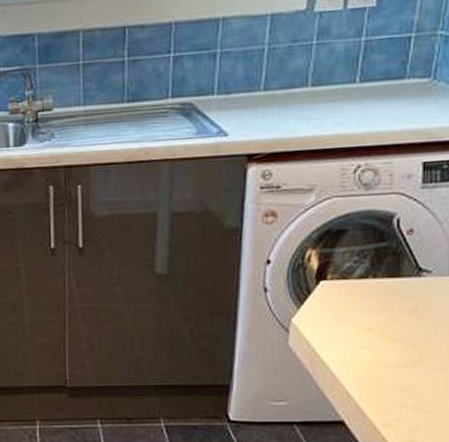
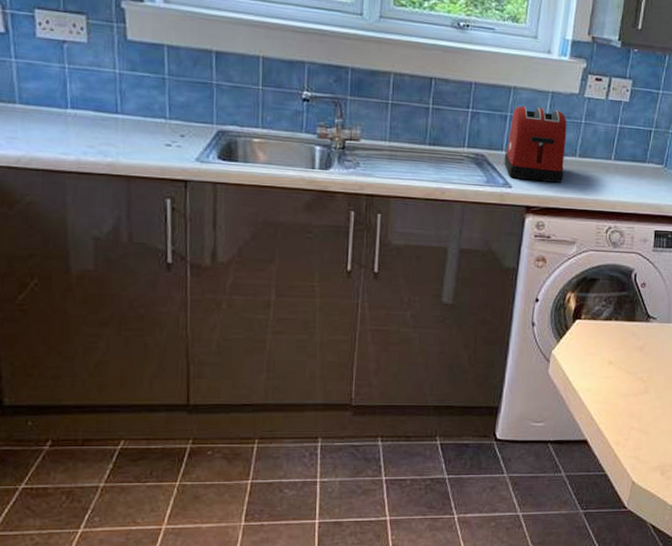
toaster: none [216,35,294,125] -> present [504,106,567,183]

